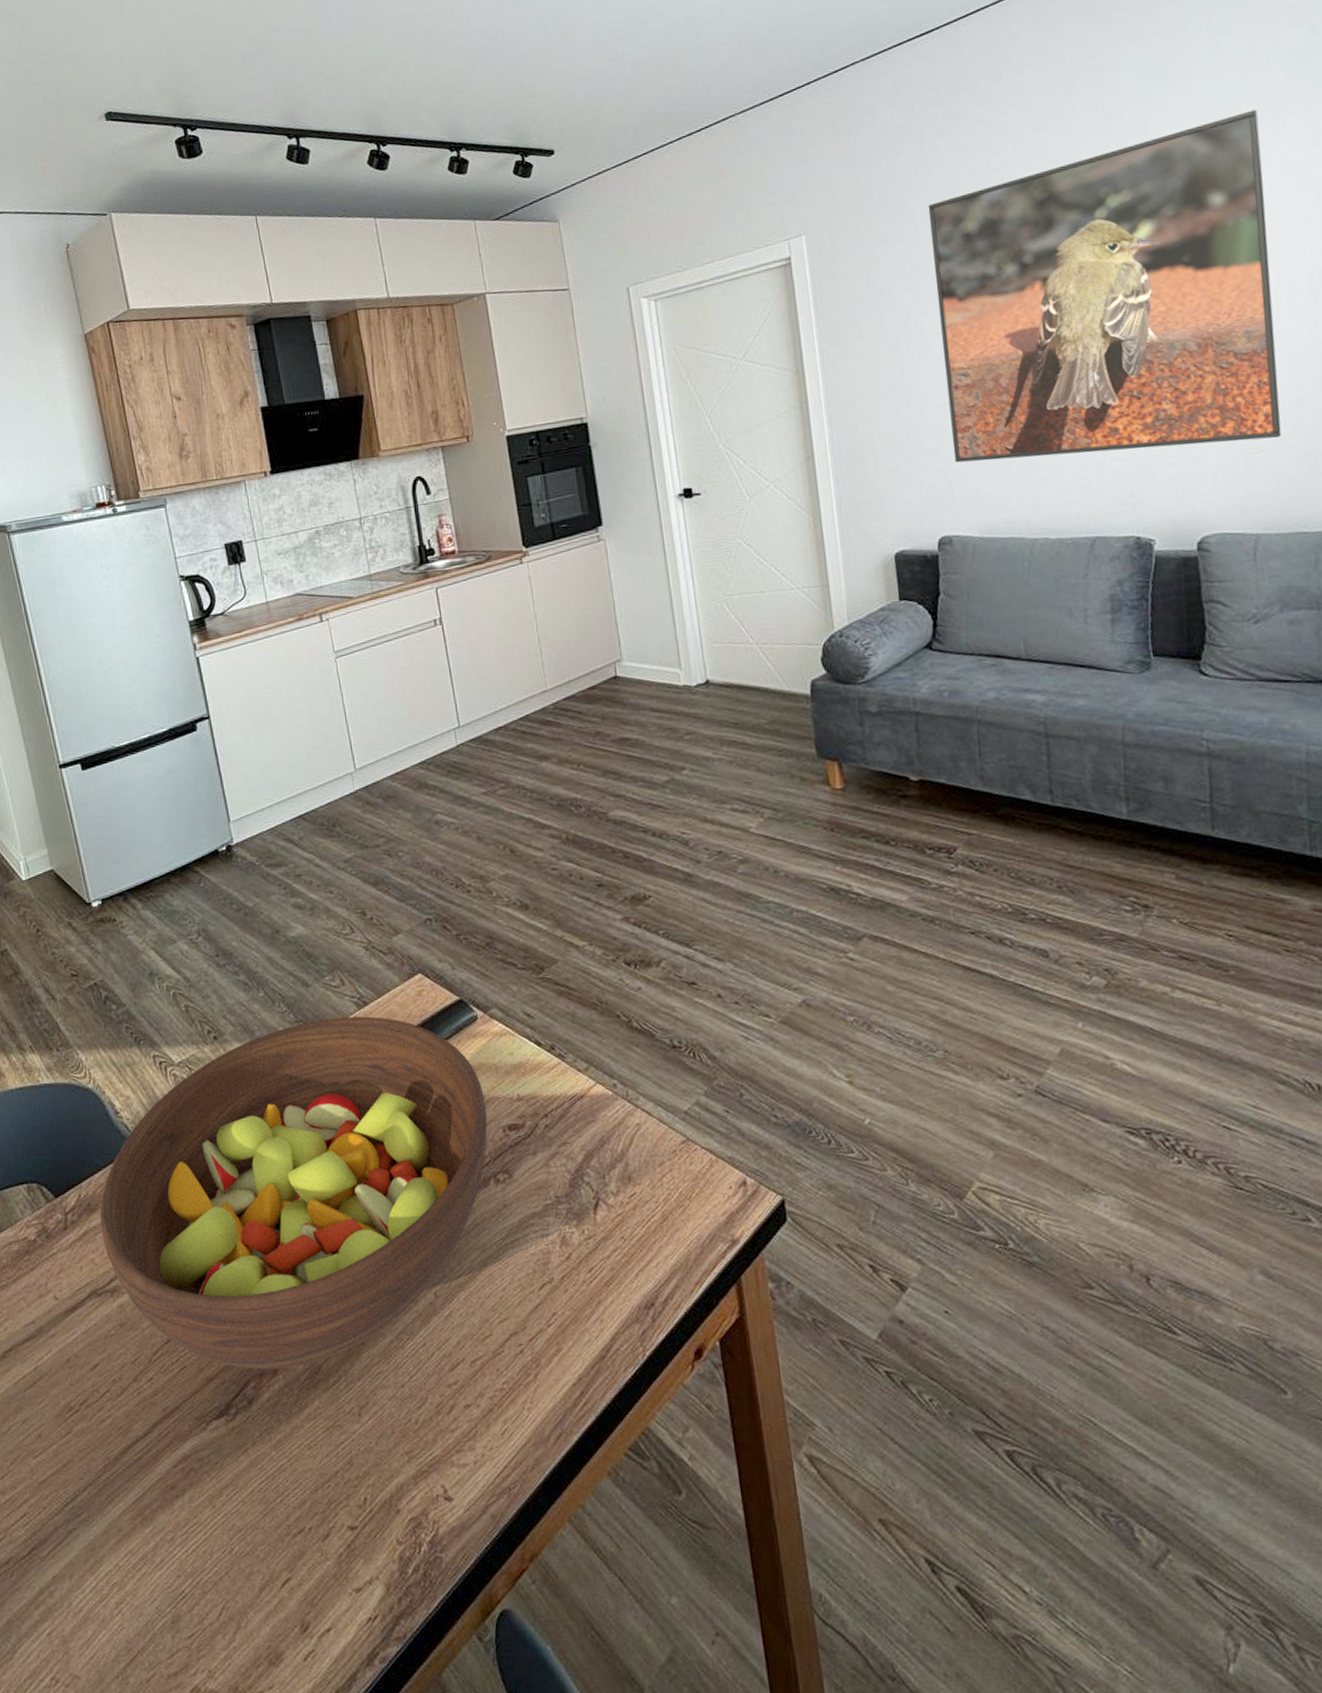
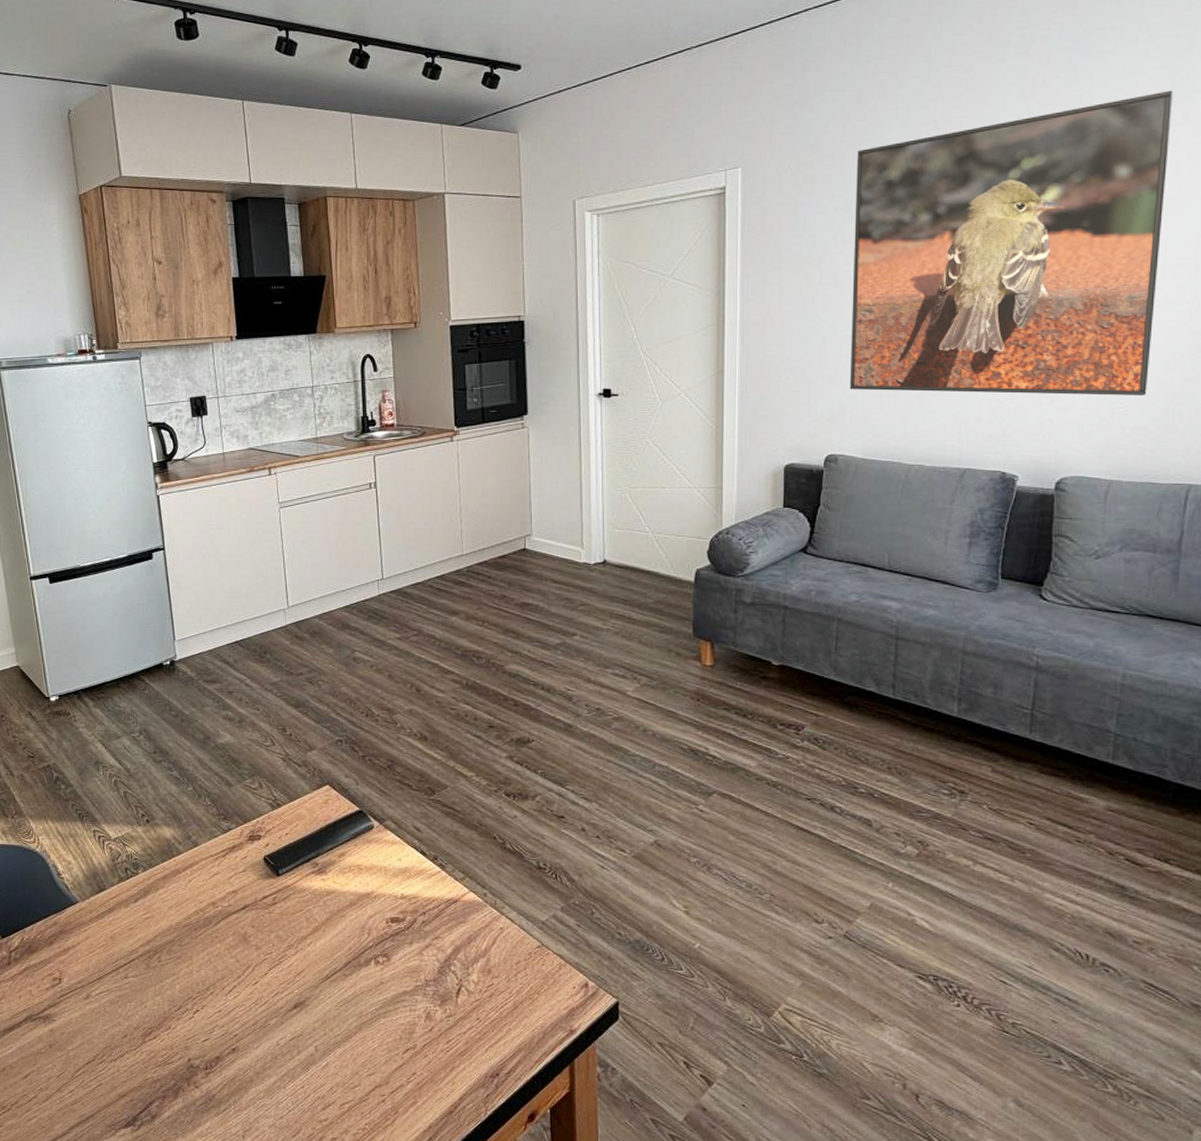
fruit bowl: present [99,1016,488,1370] -> none [38,815,374,1094]

